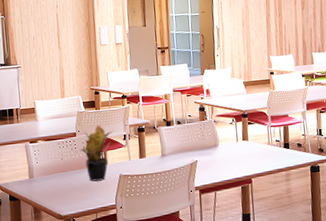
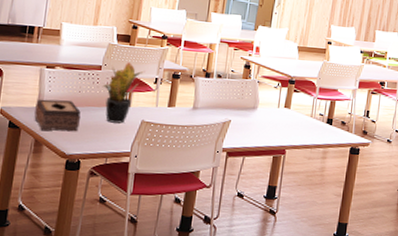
tissue box: none [28,168,68,199] -> present [34,99,81,132]

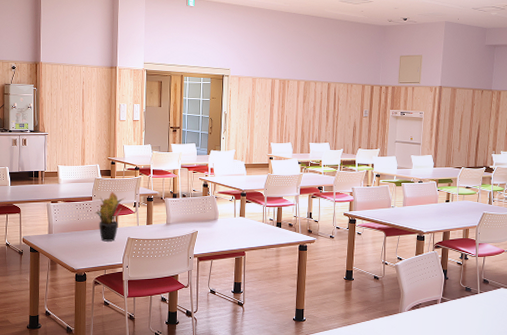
tissue box: present [34,99,81,132] -> none [48,227,81,253]

